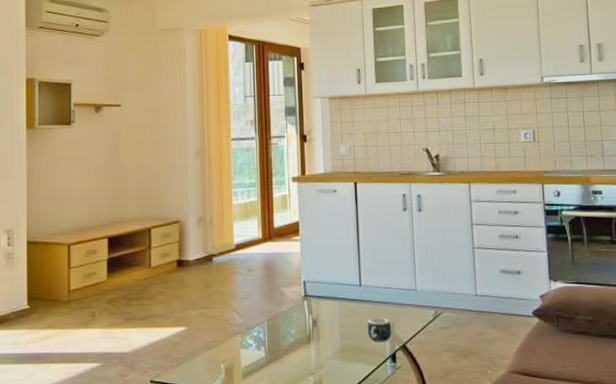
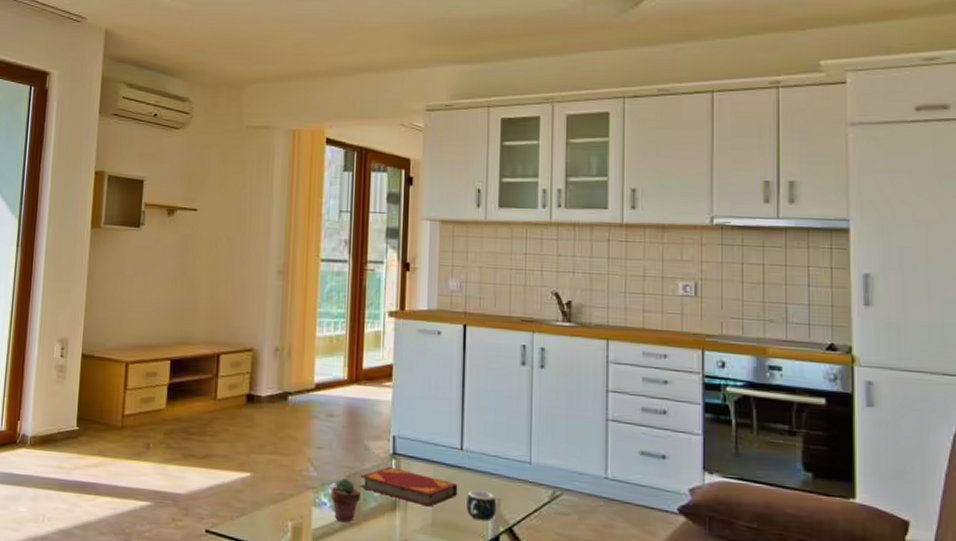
potted succulent: none [255,321,280,358] -> present [330,478,361,522]
hardback book: none [279,307,360,336] -> present [360,467,458,507]

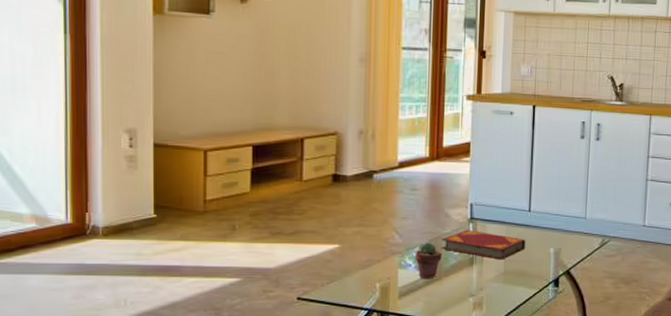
mug: present [466,490,497,521] -> none [533,243,558,267]

